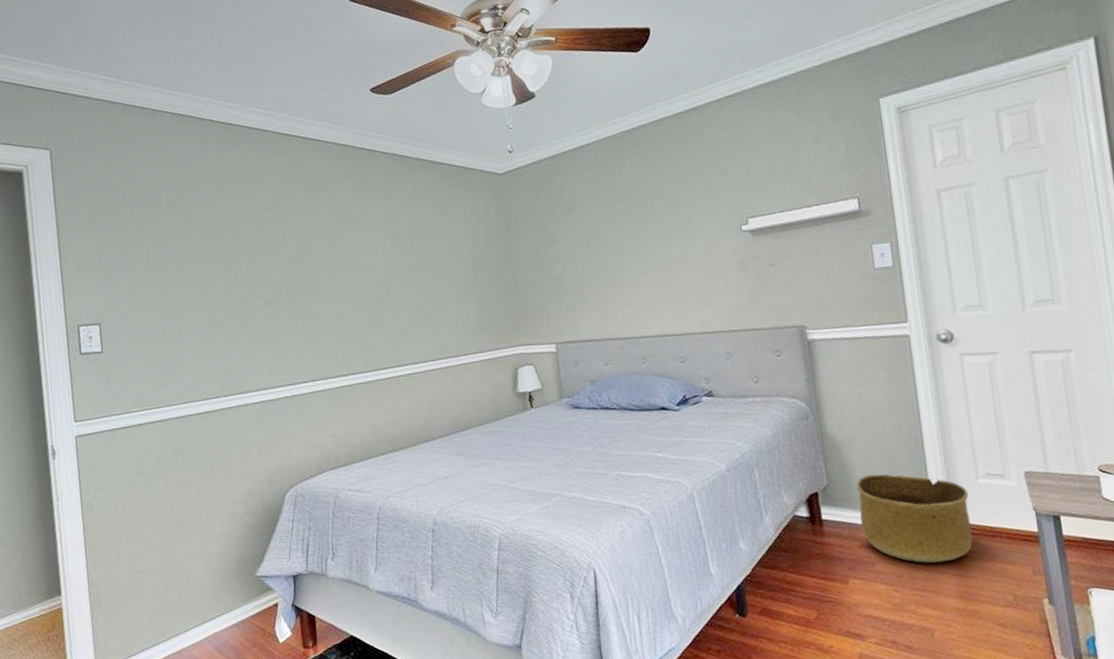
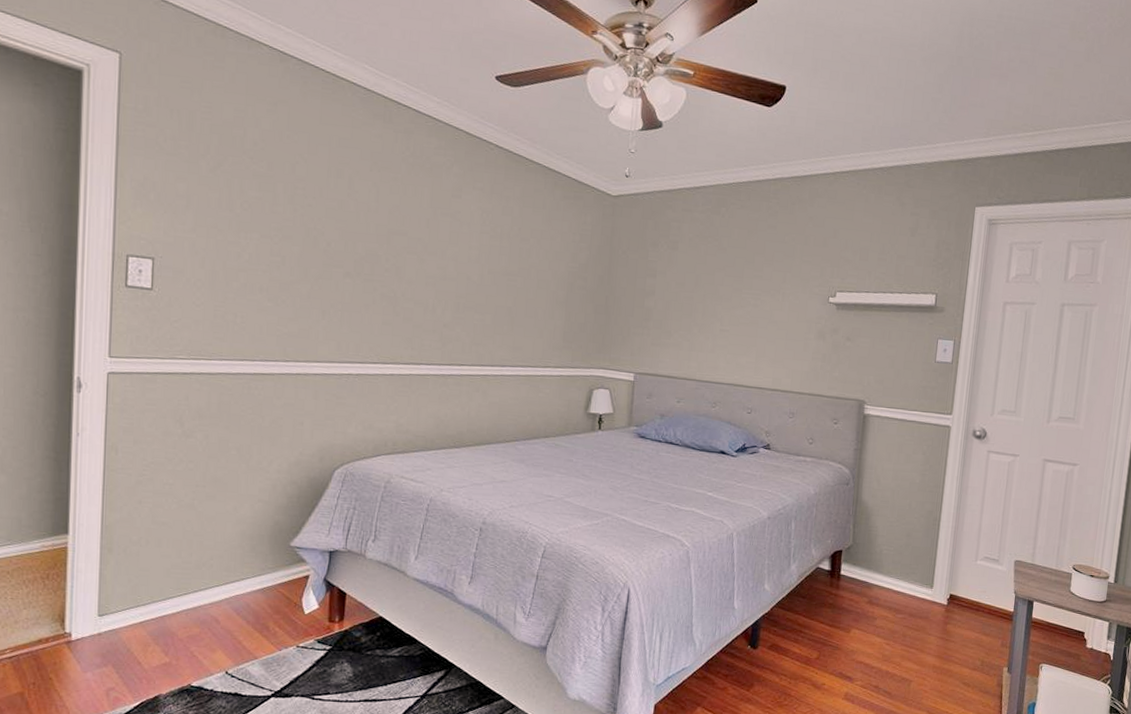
basket: present [855,474,973,564] -> none [871,542,967,626]

